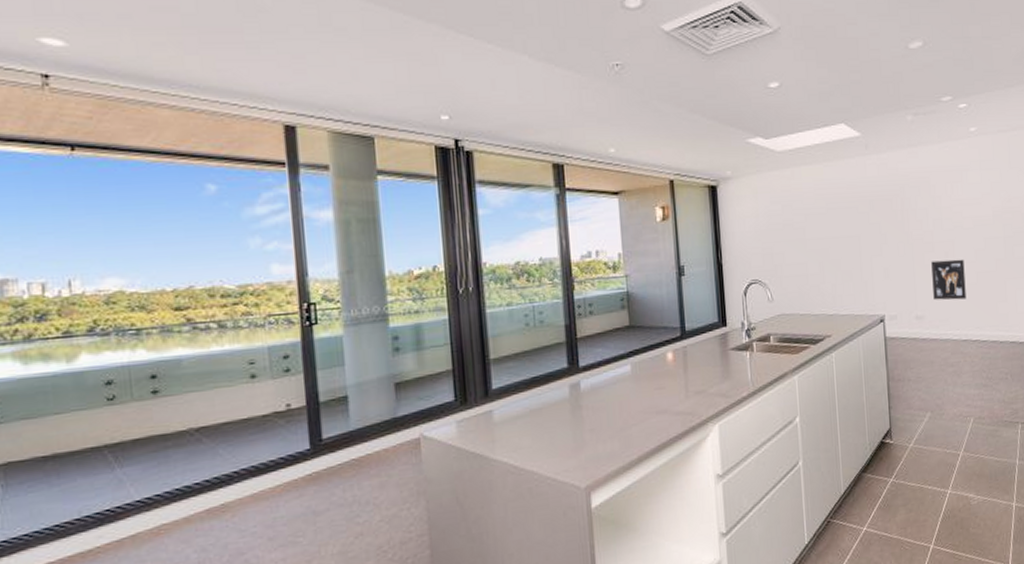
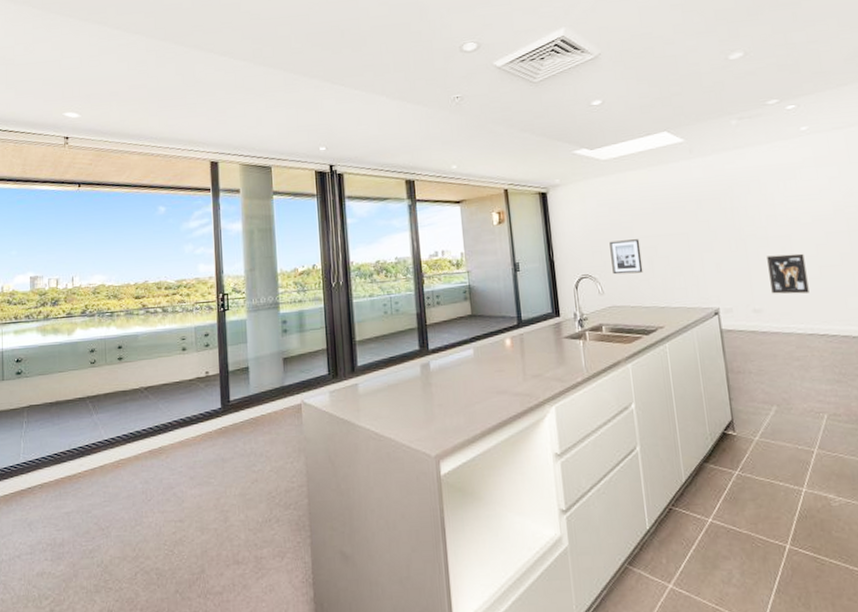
wall art: none [781,241,814,280] -> present [609,239,643,275]

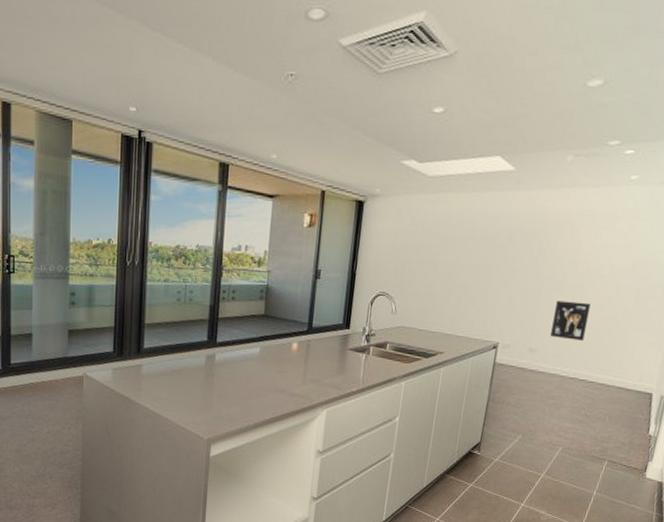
wall art: present [609,239,643,275] -> none [410,263,444,299]

